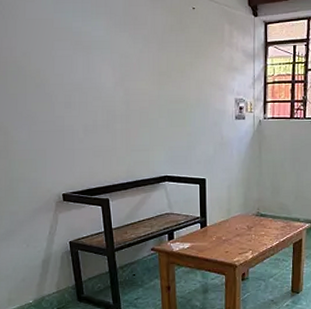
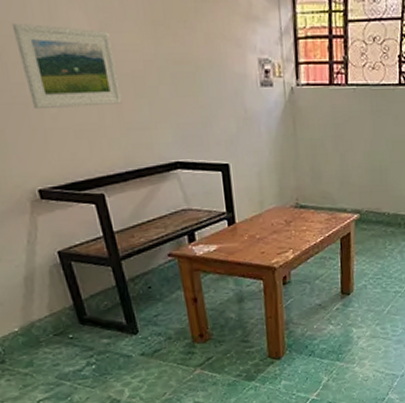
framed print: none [61,75,130,135] -> present [11,22,122,110]

